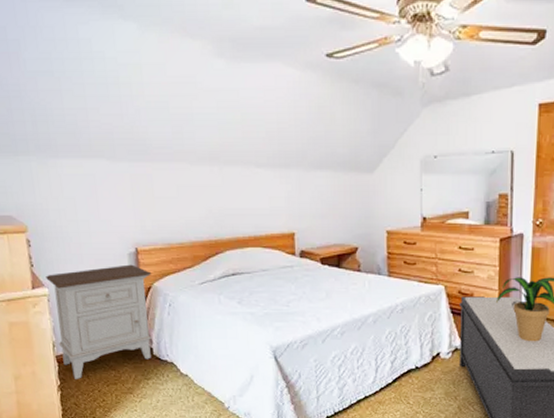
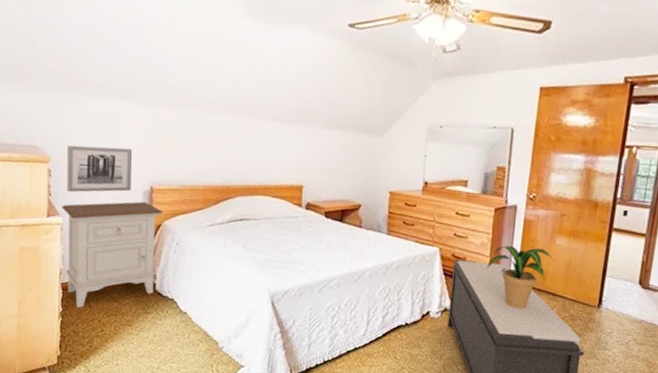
wall art: none [43,210,116,262] -> present [66,145,133,193]

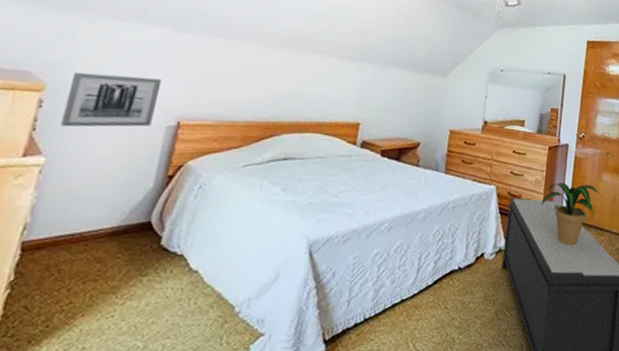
nightstand: present [62,201,164,308] -> none [29,138,189,273]

